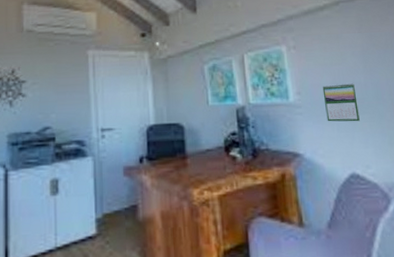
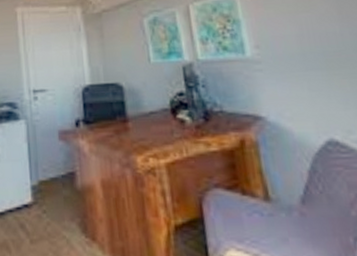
calendar: present [322,82,361,122] -> none [286,32,338,79]

